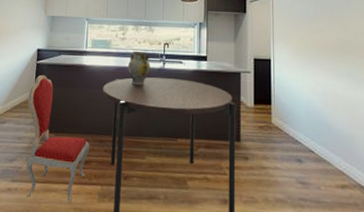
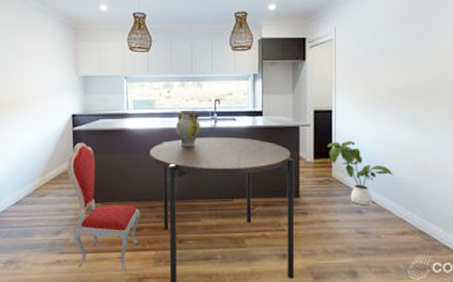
house plant: none [266,89,331,155] -> present [326,141,393,206]

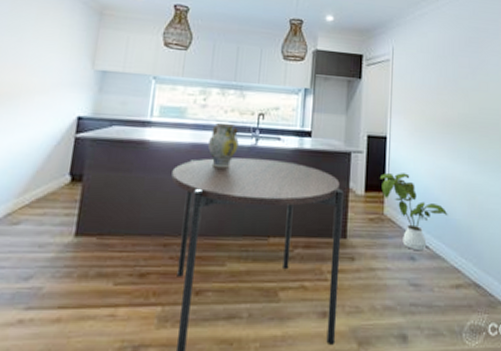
dining chair: present [67,142,141,271] -> none [49,153,149,335]

